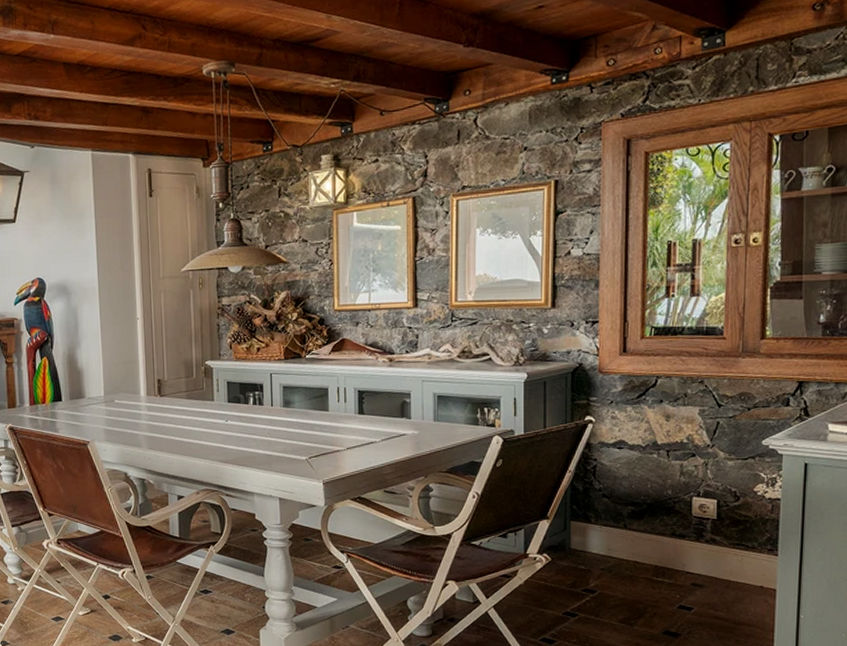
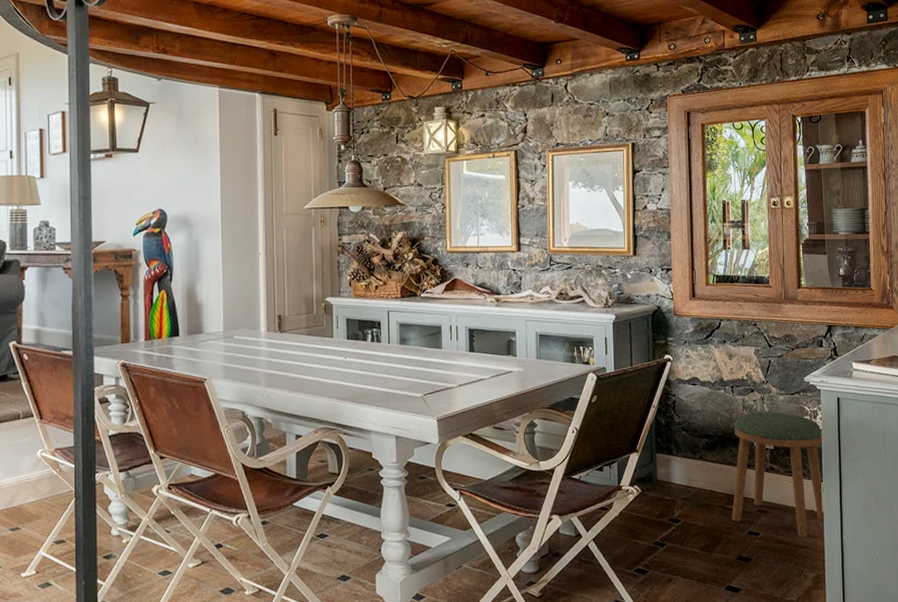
stool: none [659,477,781,614] -> present [732,411,825,537]

